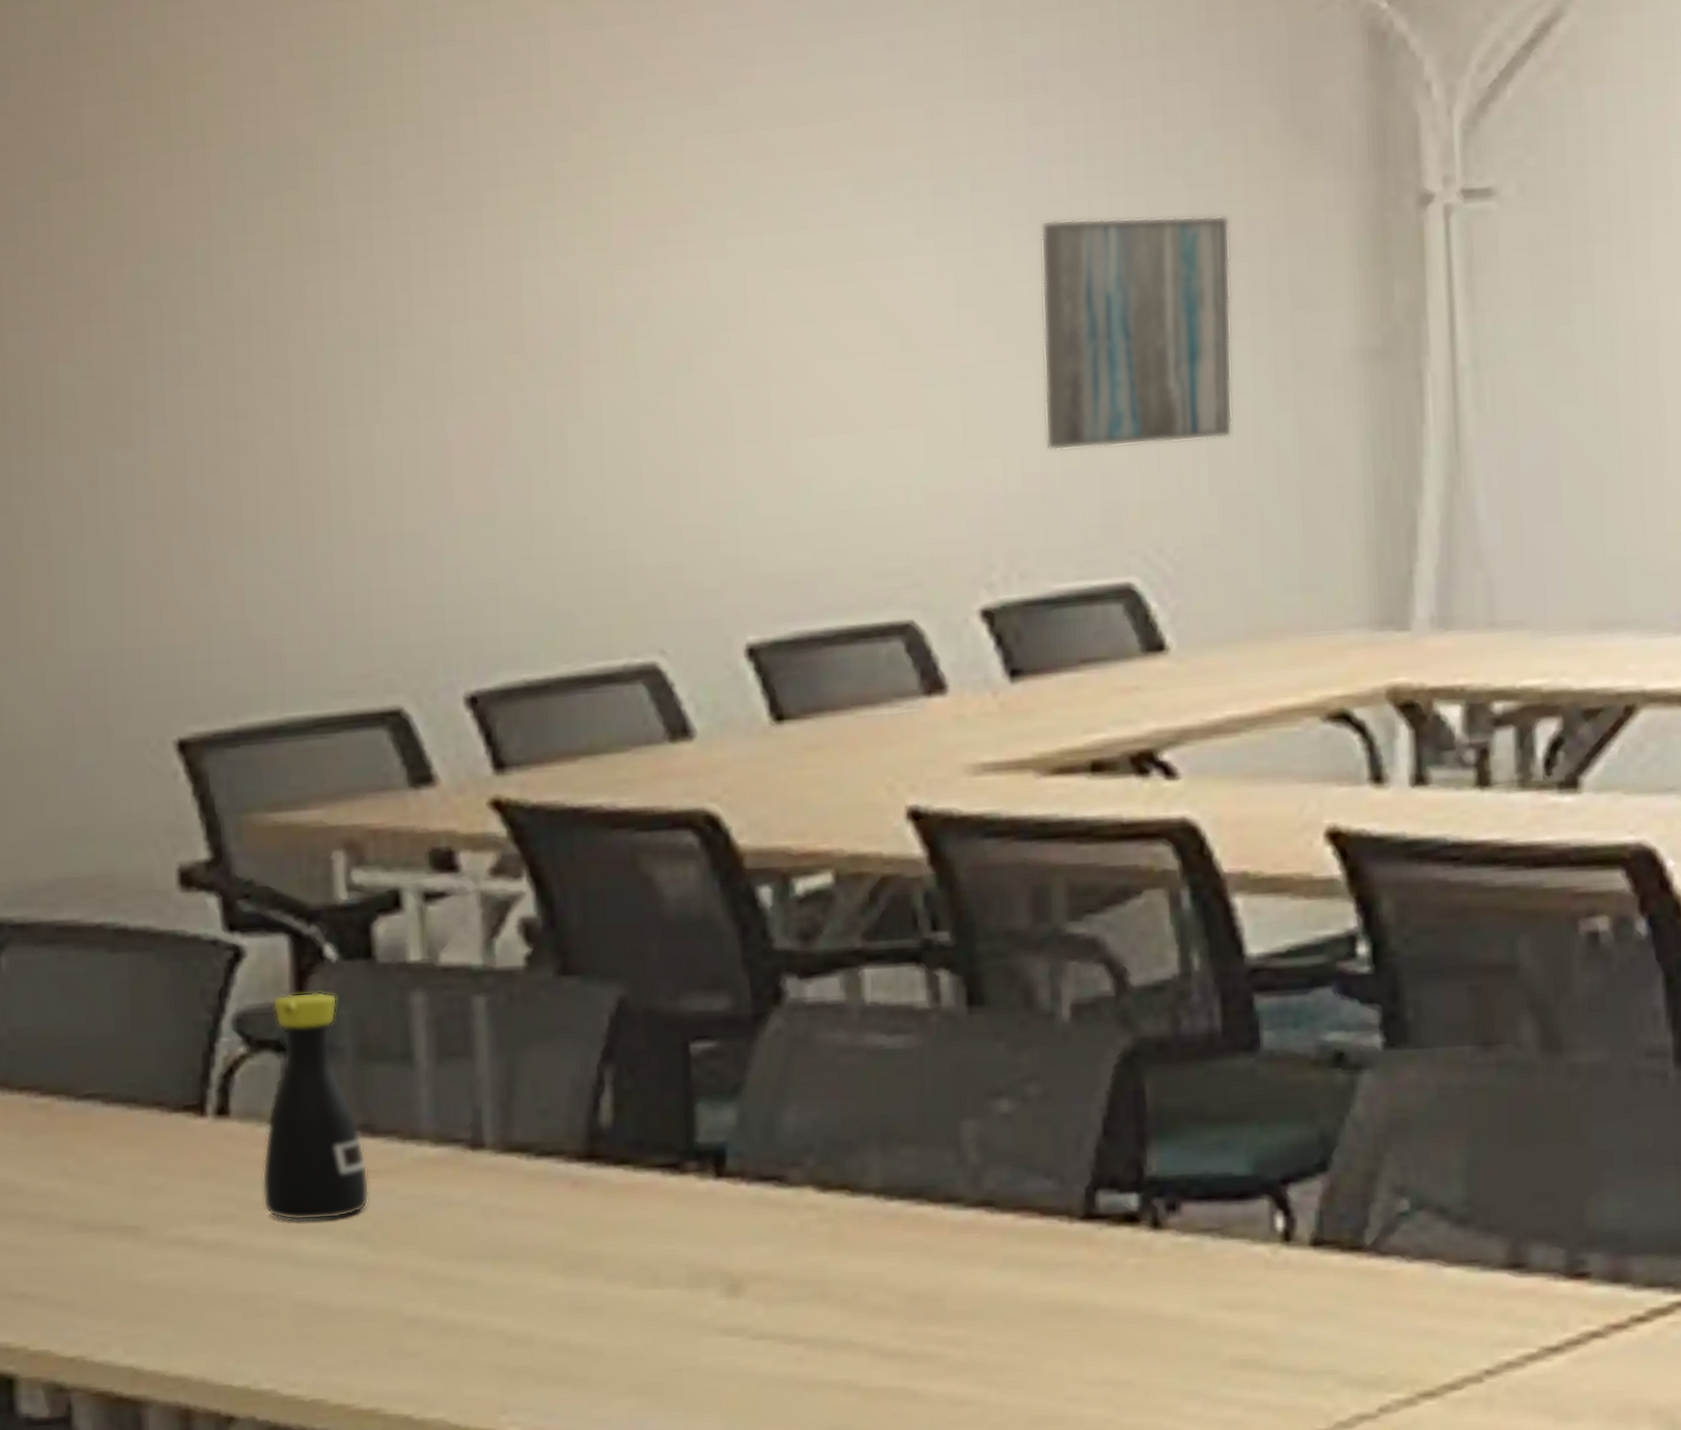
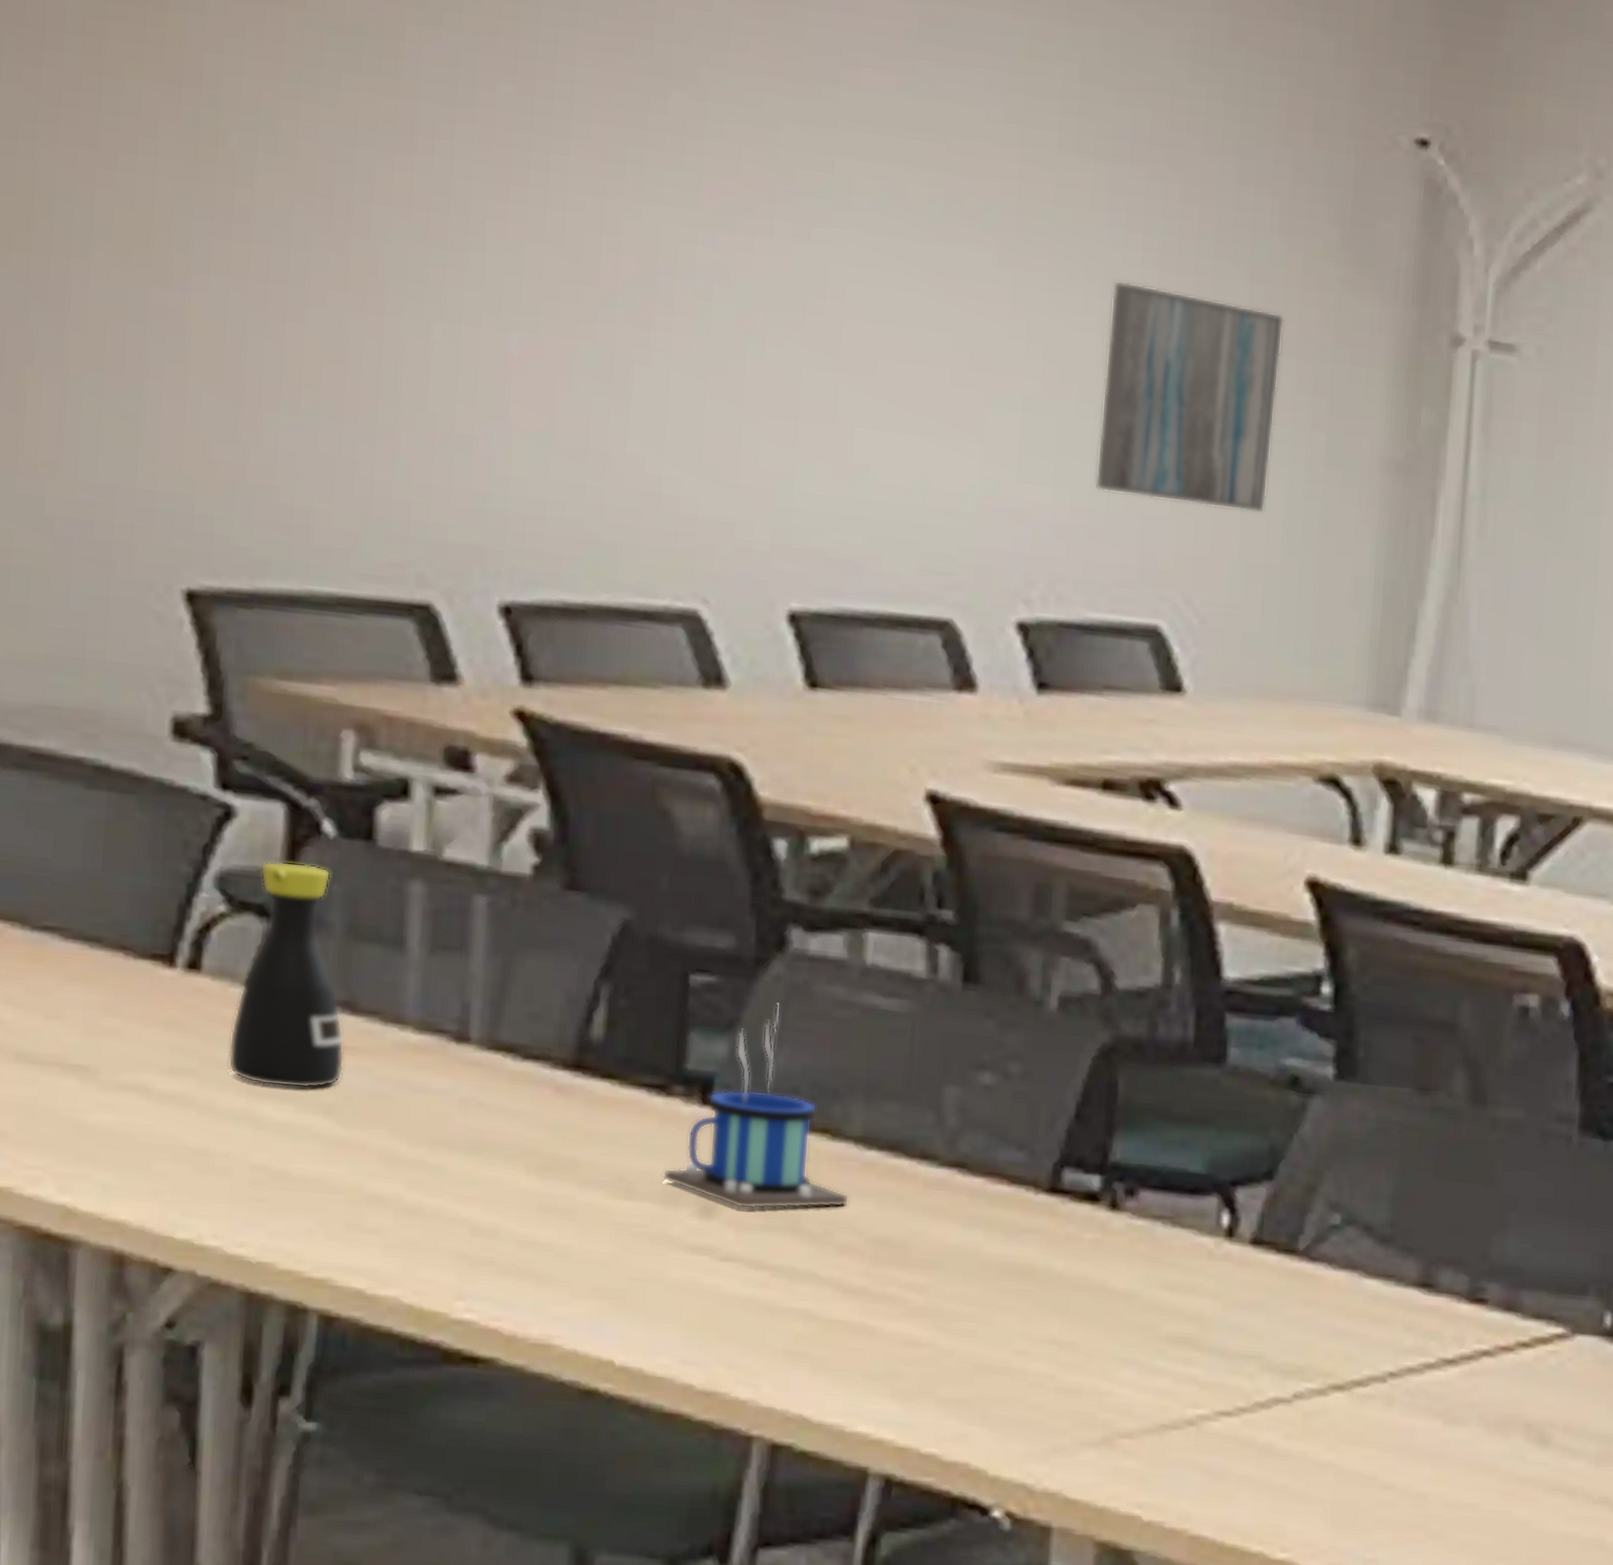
mug: none [685,1059,877,1282] -> present [662,1002,850,1209]

